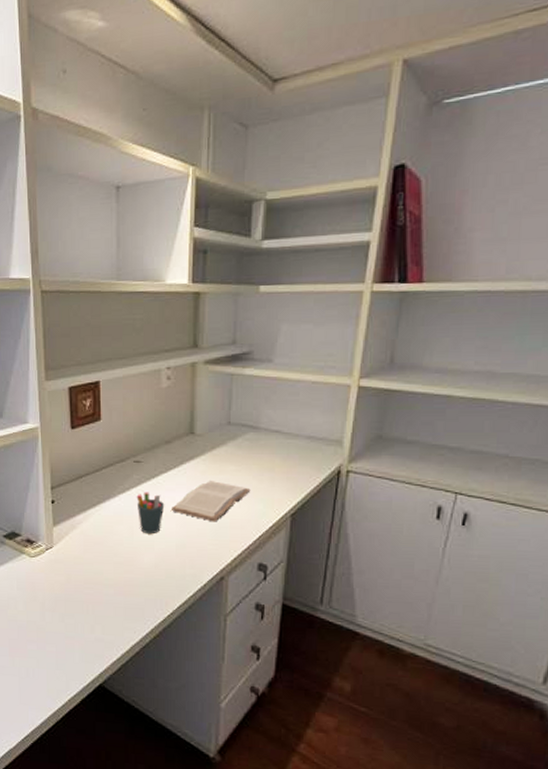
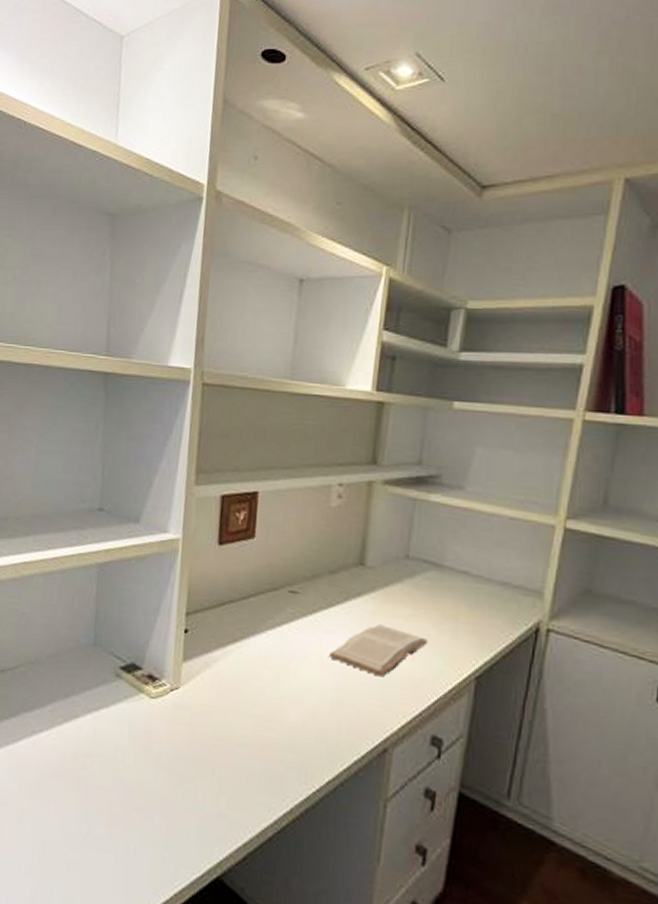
pen holder: present [136,492,165,535] -> none [287,630,322,685]

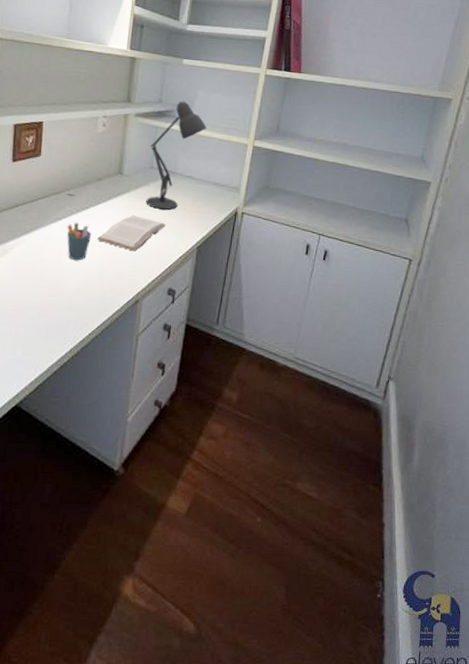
pen holder: none [287,630,322,685] -> present [67,222,92,261]
desk lamp: none [398,461,491,620] -> present [146,101,207,210]

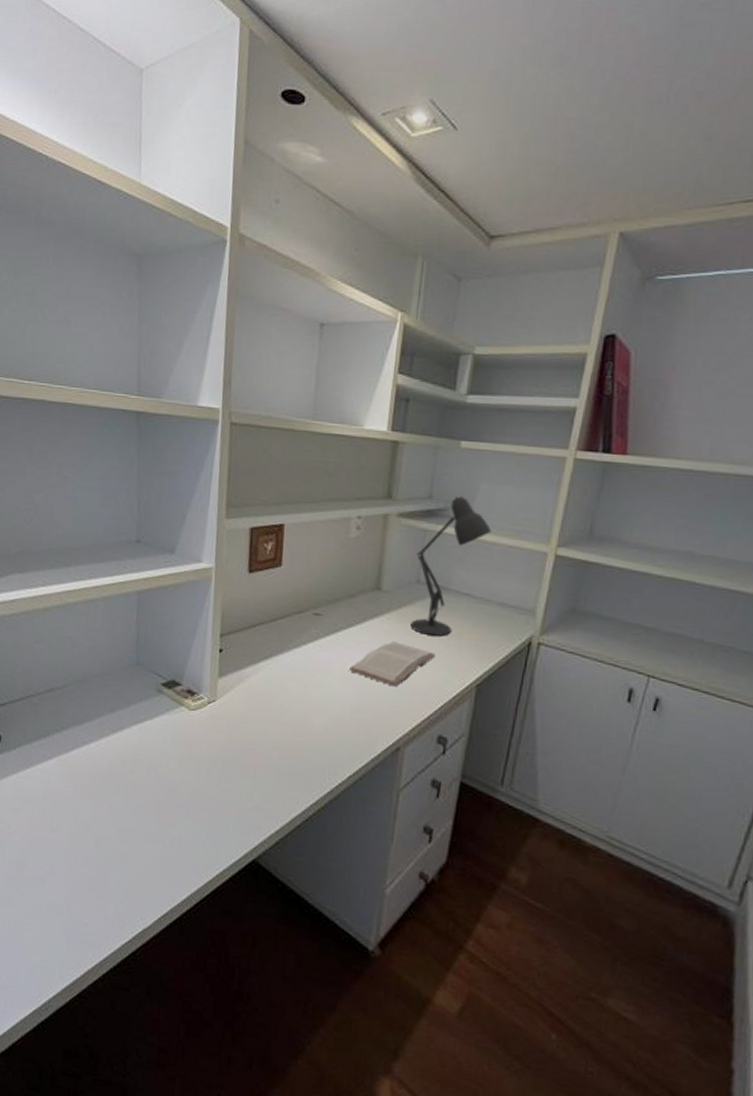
pen holder: present [67,222,92,261] -> none [312,647,343,695]

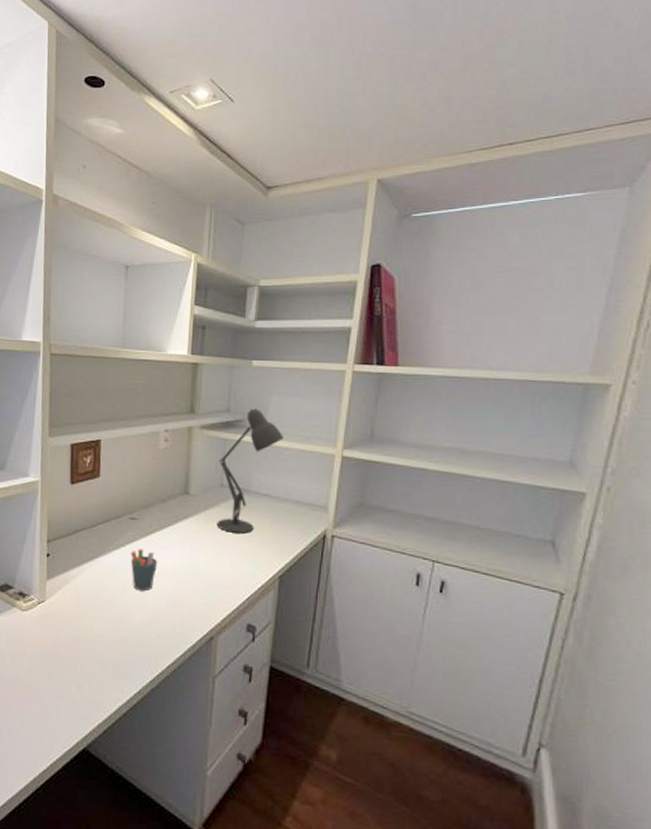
pen holder: none [312,647,343,695] -> present [130,548,158,592]
book: present [349,641,436,687] -> none [164,540,241,581]

